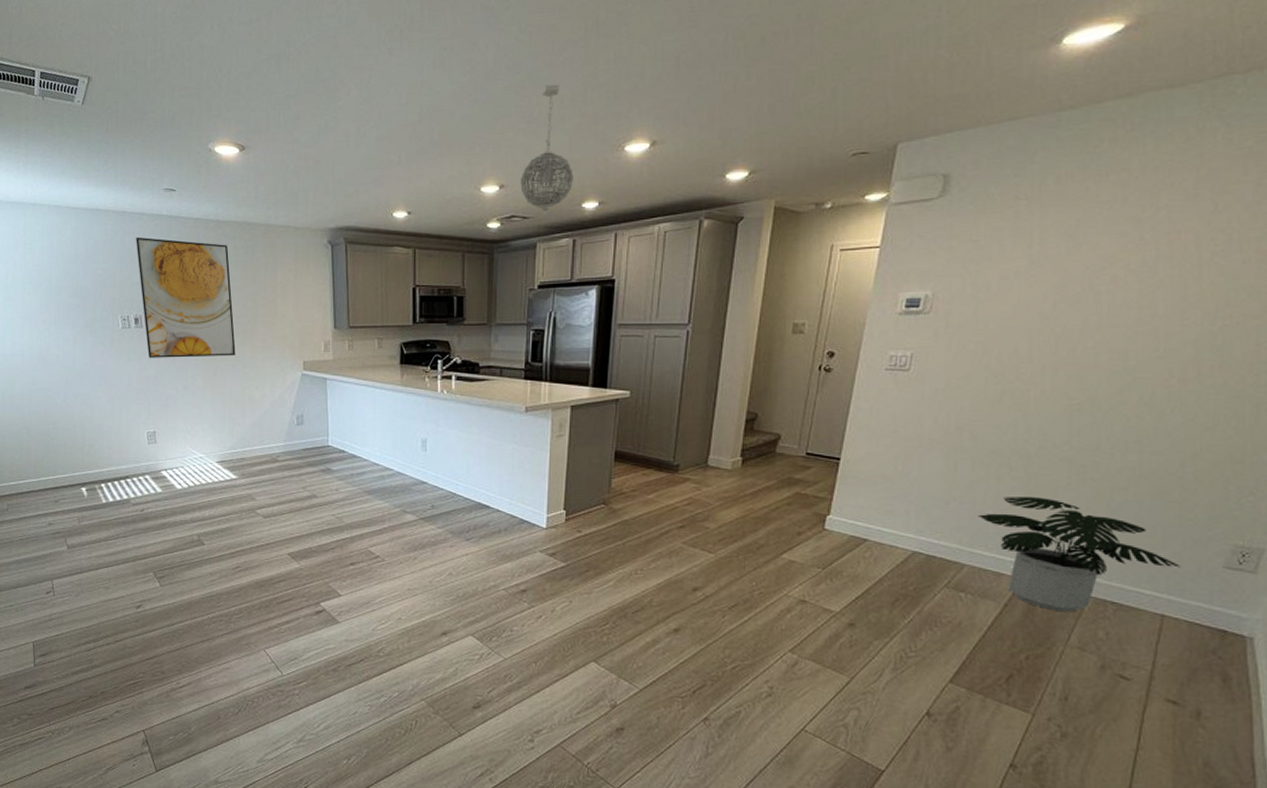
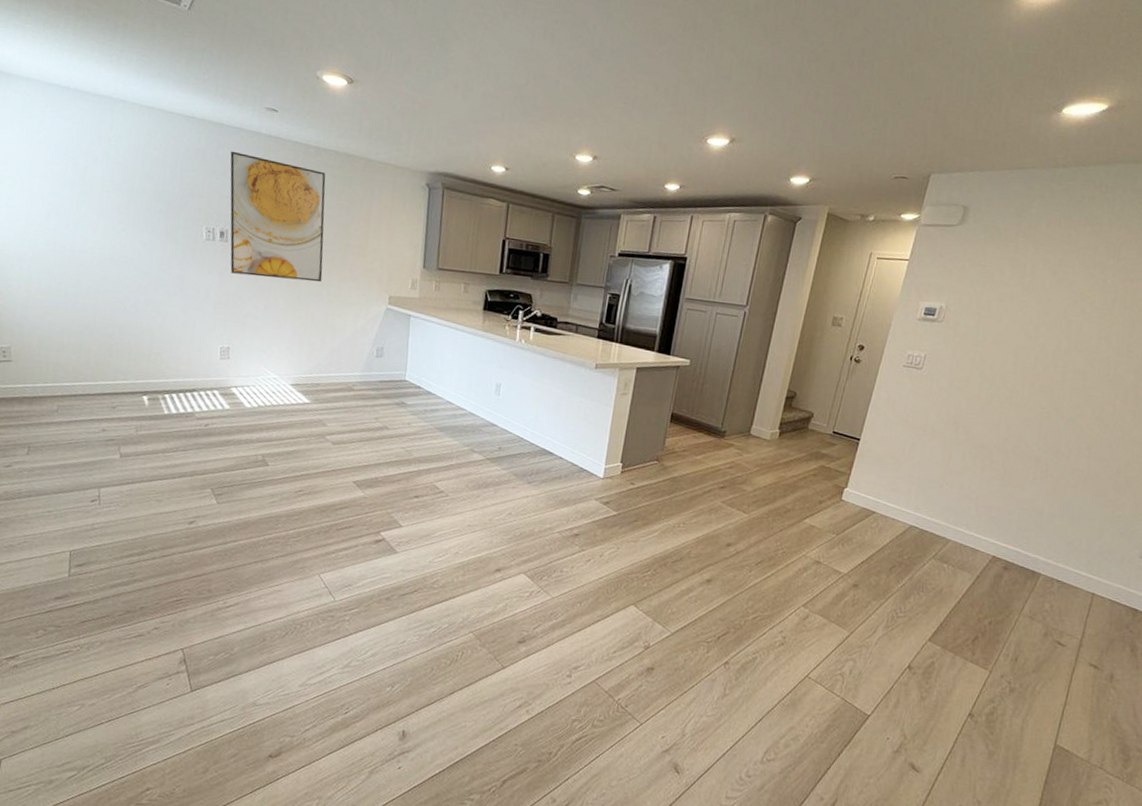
pendant light: present [520,84,573,216] -> none [611,71,661,191]
potted plant: present [978,497,1180,612] -> none [964,484,1109,587]

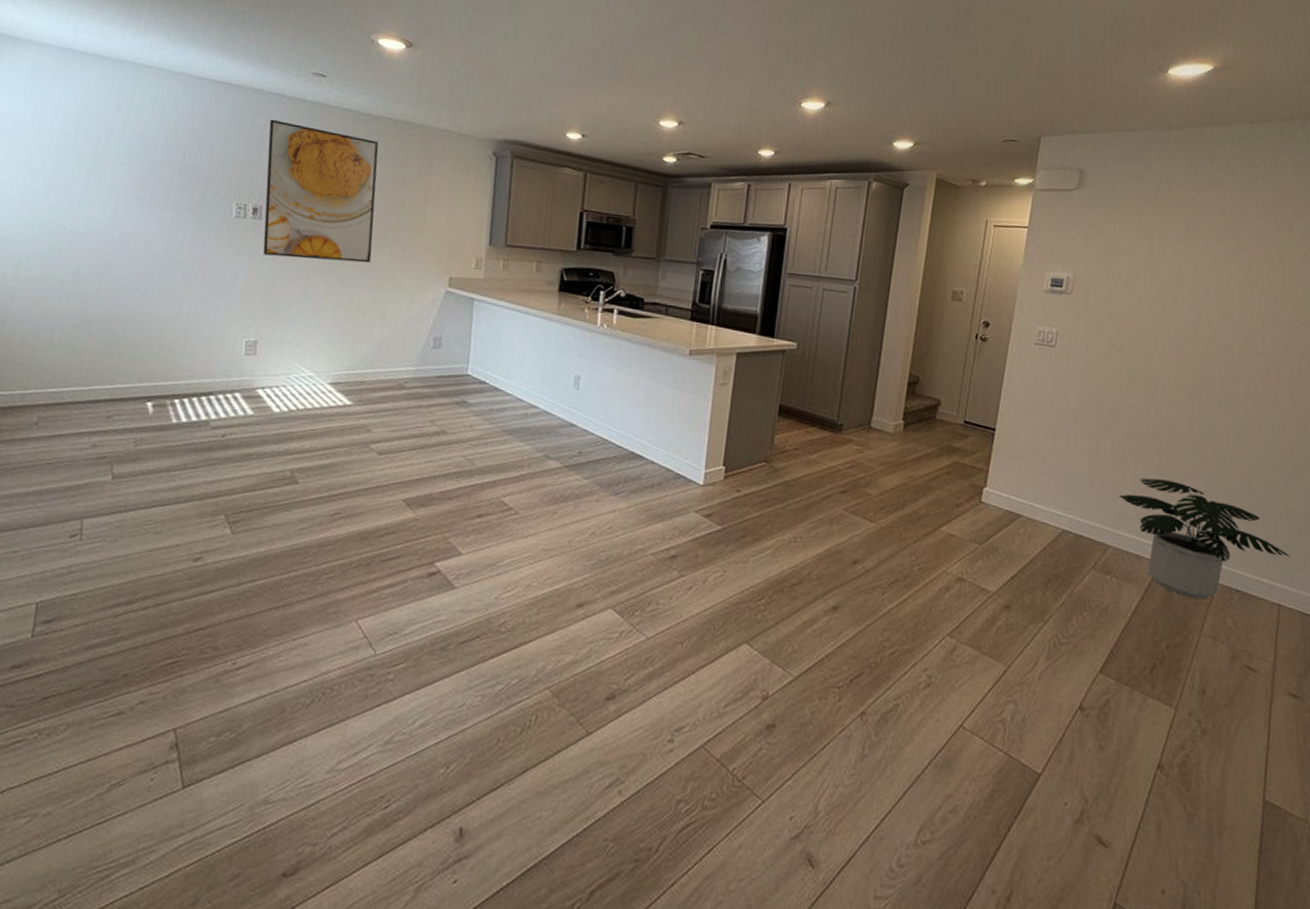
potted plant: none [964,484,1109,587] -> present [1119,478,1290,599]

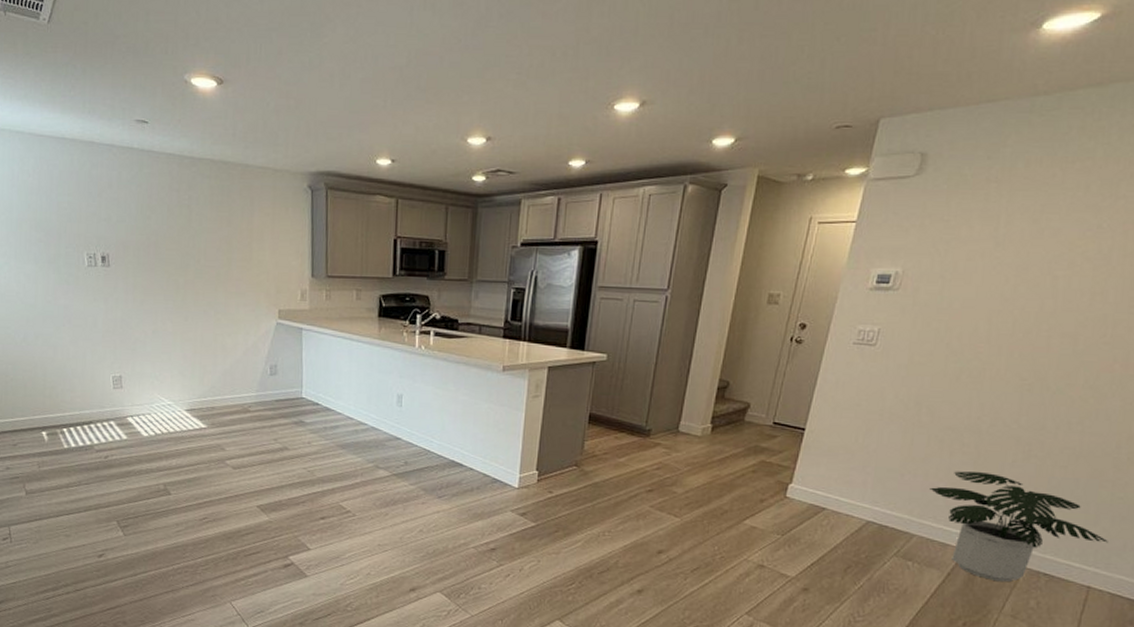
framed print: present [263,119,379,263] -> none [104,170,208,301]

